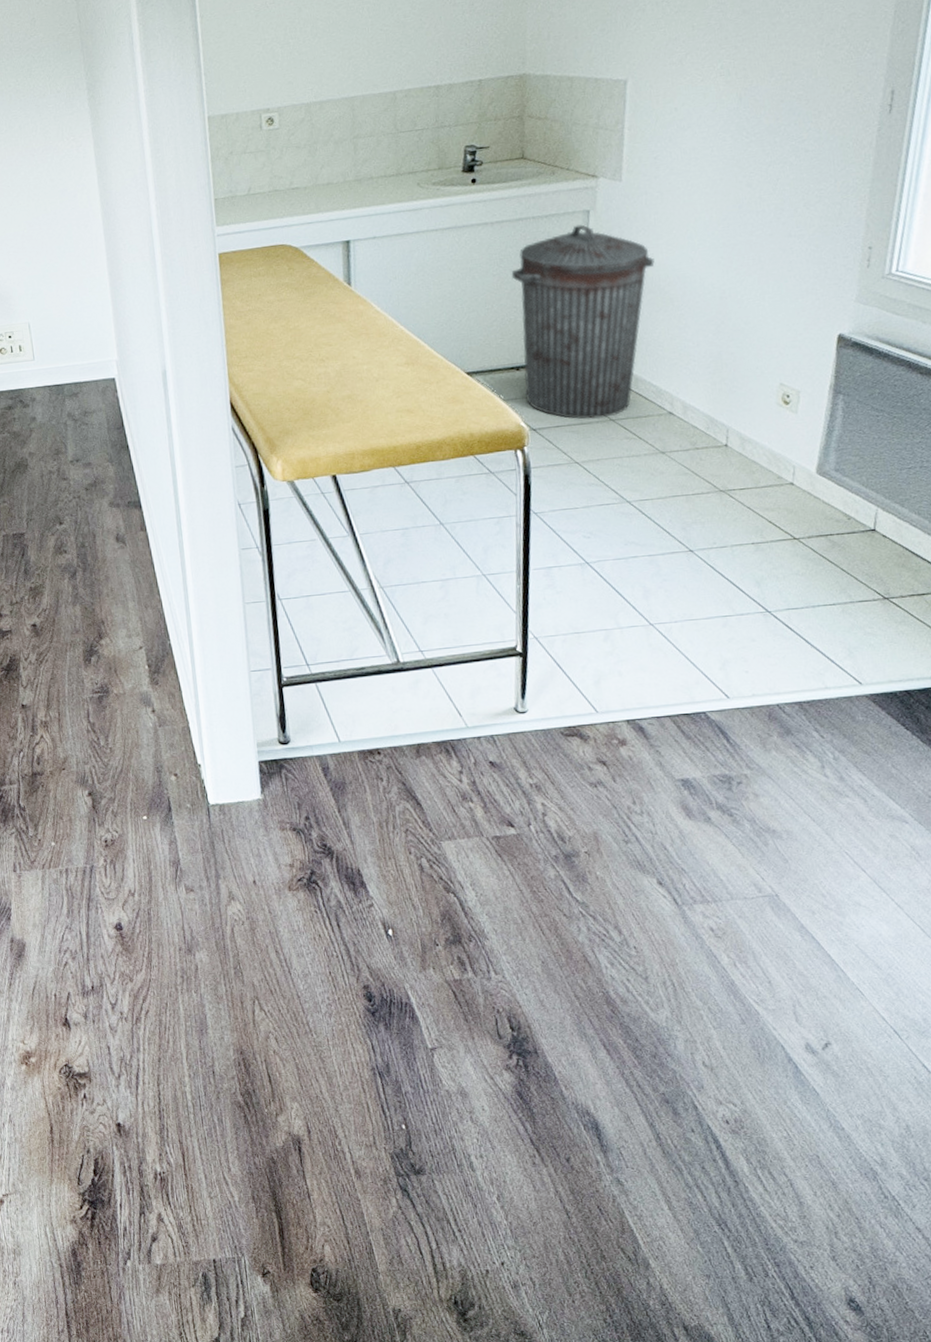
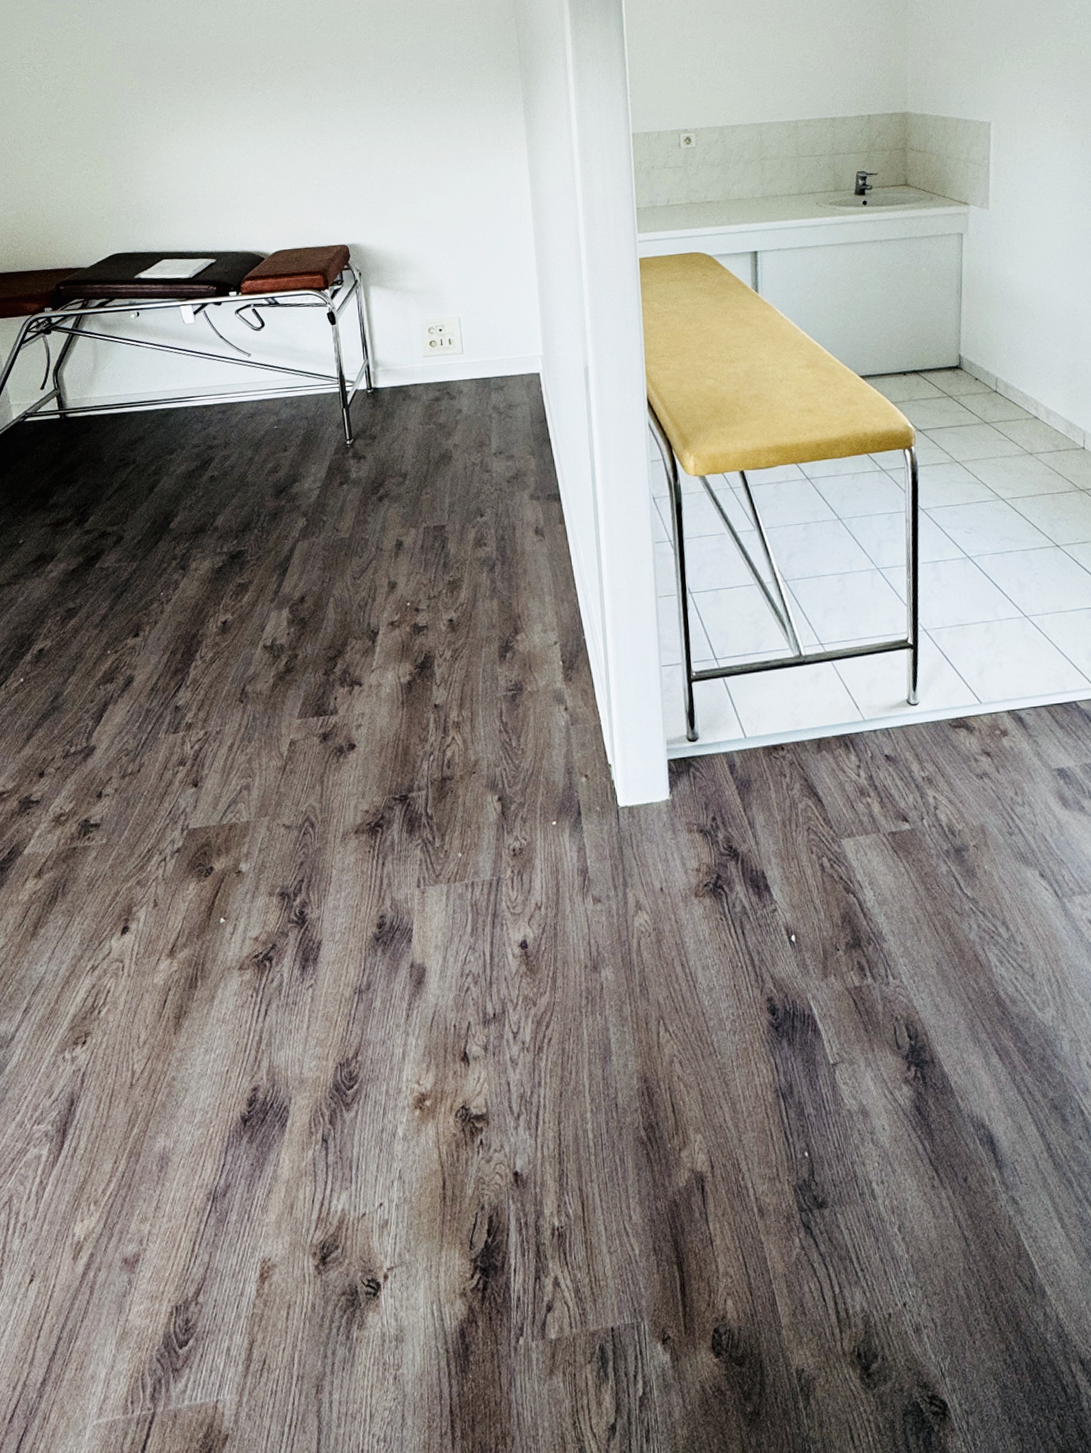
trash can: present [511,224,655,420] -> none [898,245,1018,422]

